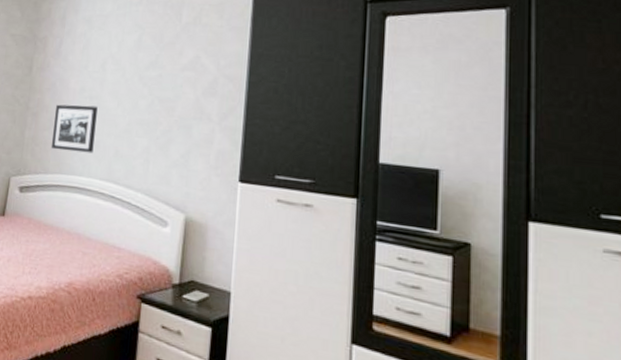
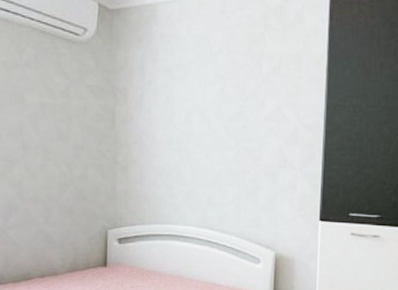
picture frame: present [52,104,98,154] -> none [145,157,187,203]

